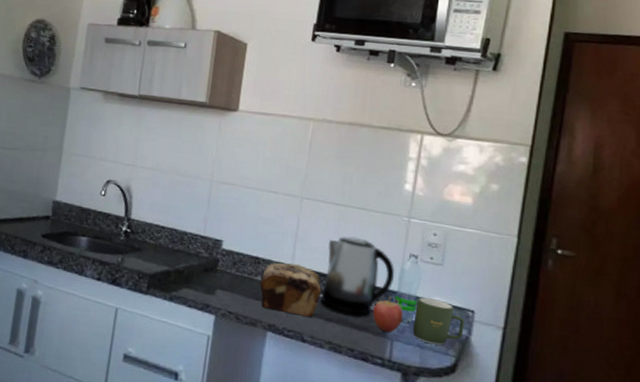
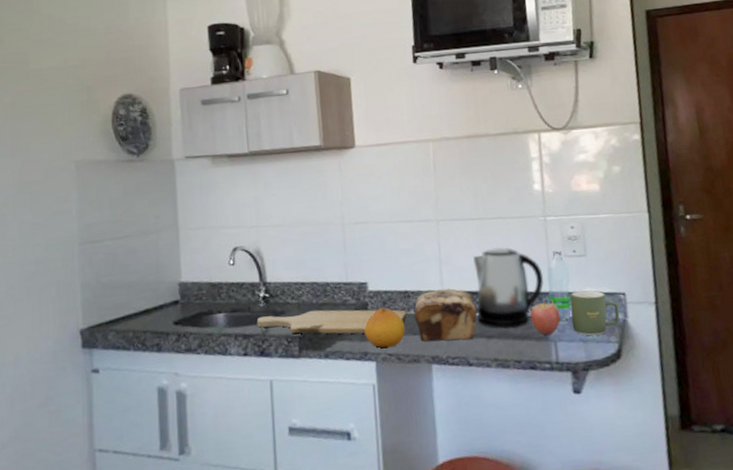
chopping board: none [114,249,253,287] -> present [256,309,407,334]
fruit: none [210,267,250,306] -> present [364,308,405,349]

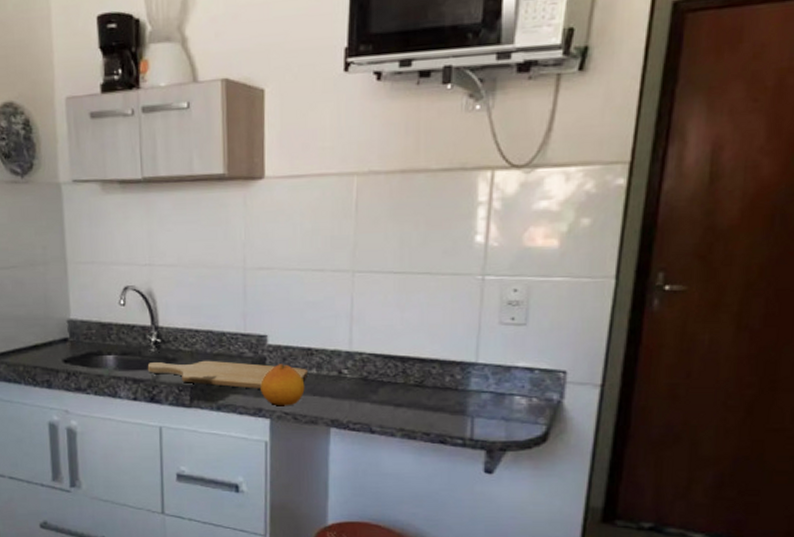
bread loaf: present [414,288,477,342] -> none [316,348,387,405]
kettle: present [473,247,544,328] -> none [387,307,471,398]
fruit: present [530,297,561,336] -> none [449,367,483,410]
bottle: present [546,250,572,321] -> none [472,316,503,396]
mug: present [570,290,620,336] -> none [495,363,555,415]

